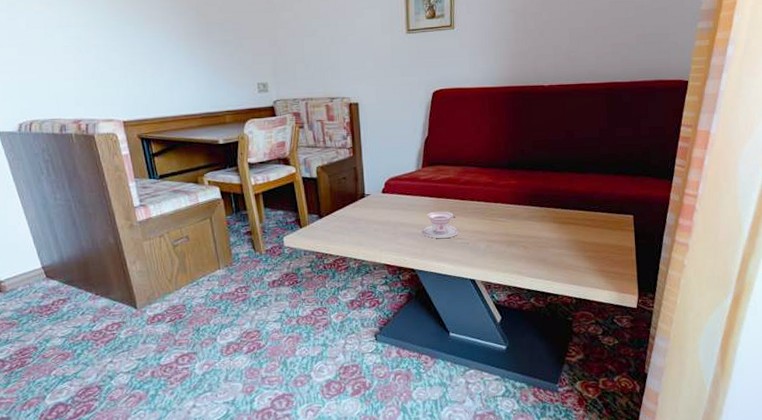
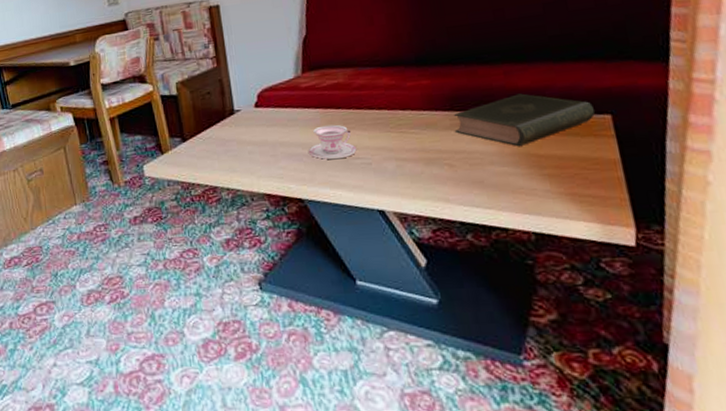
book: none [531,196,624,235] -> present [454,93,596,146]

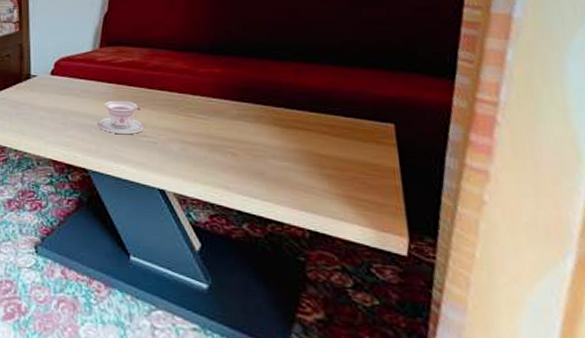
book: present [454,93,596,146] -> none [242,93,380,143]

